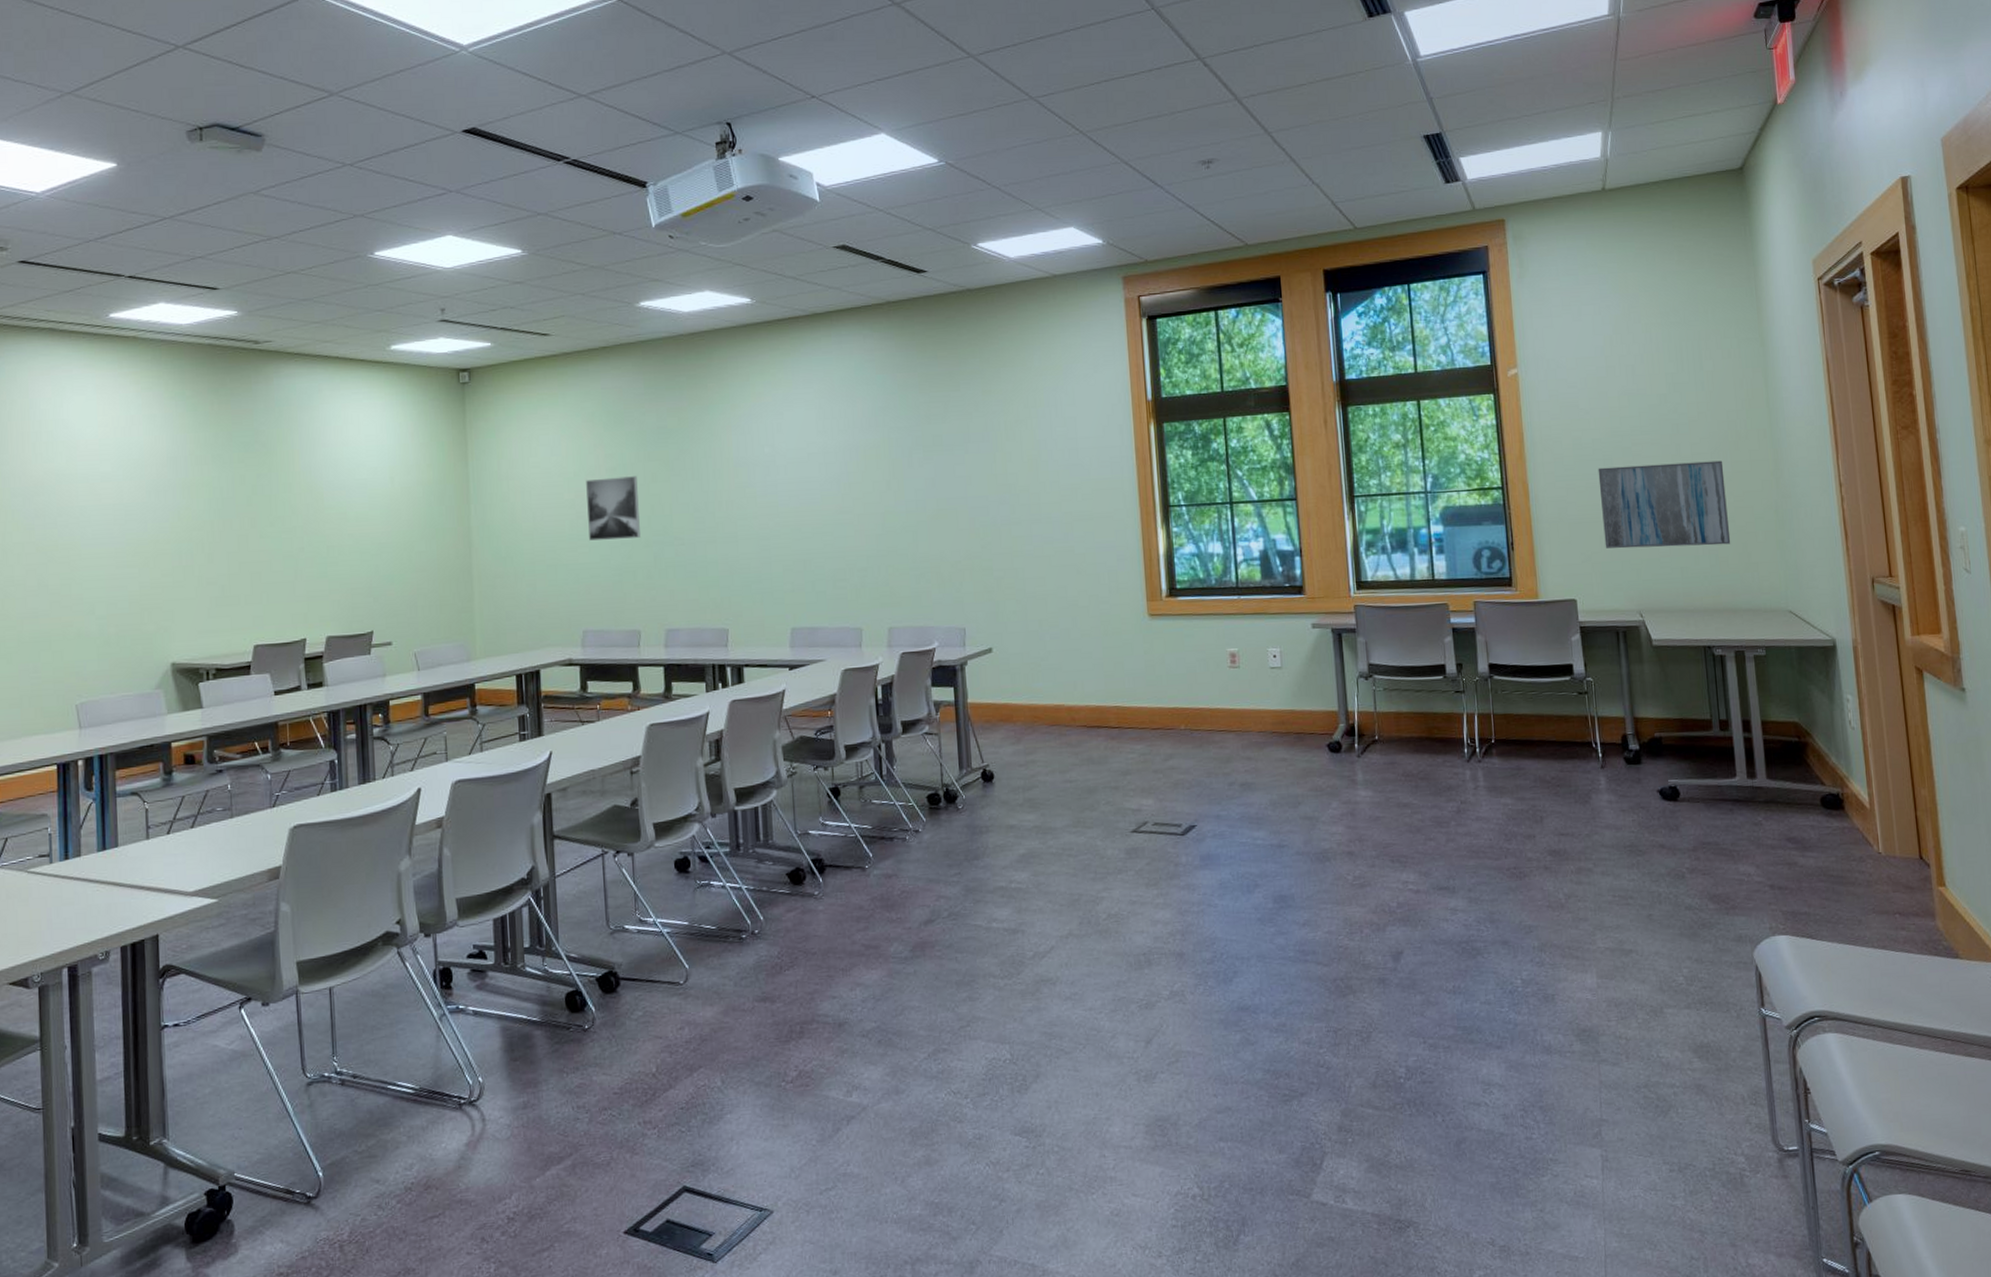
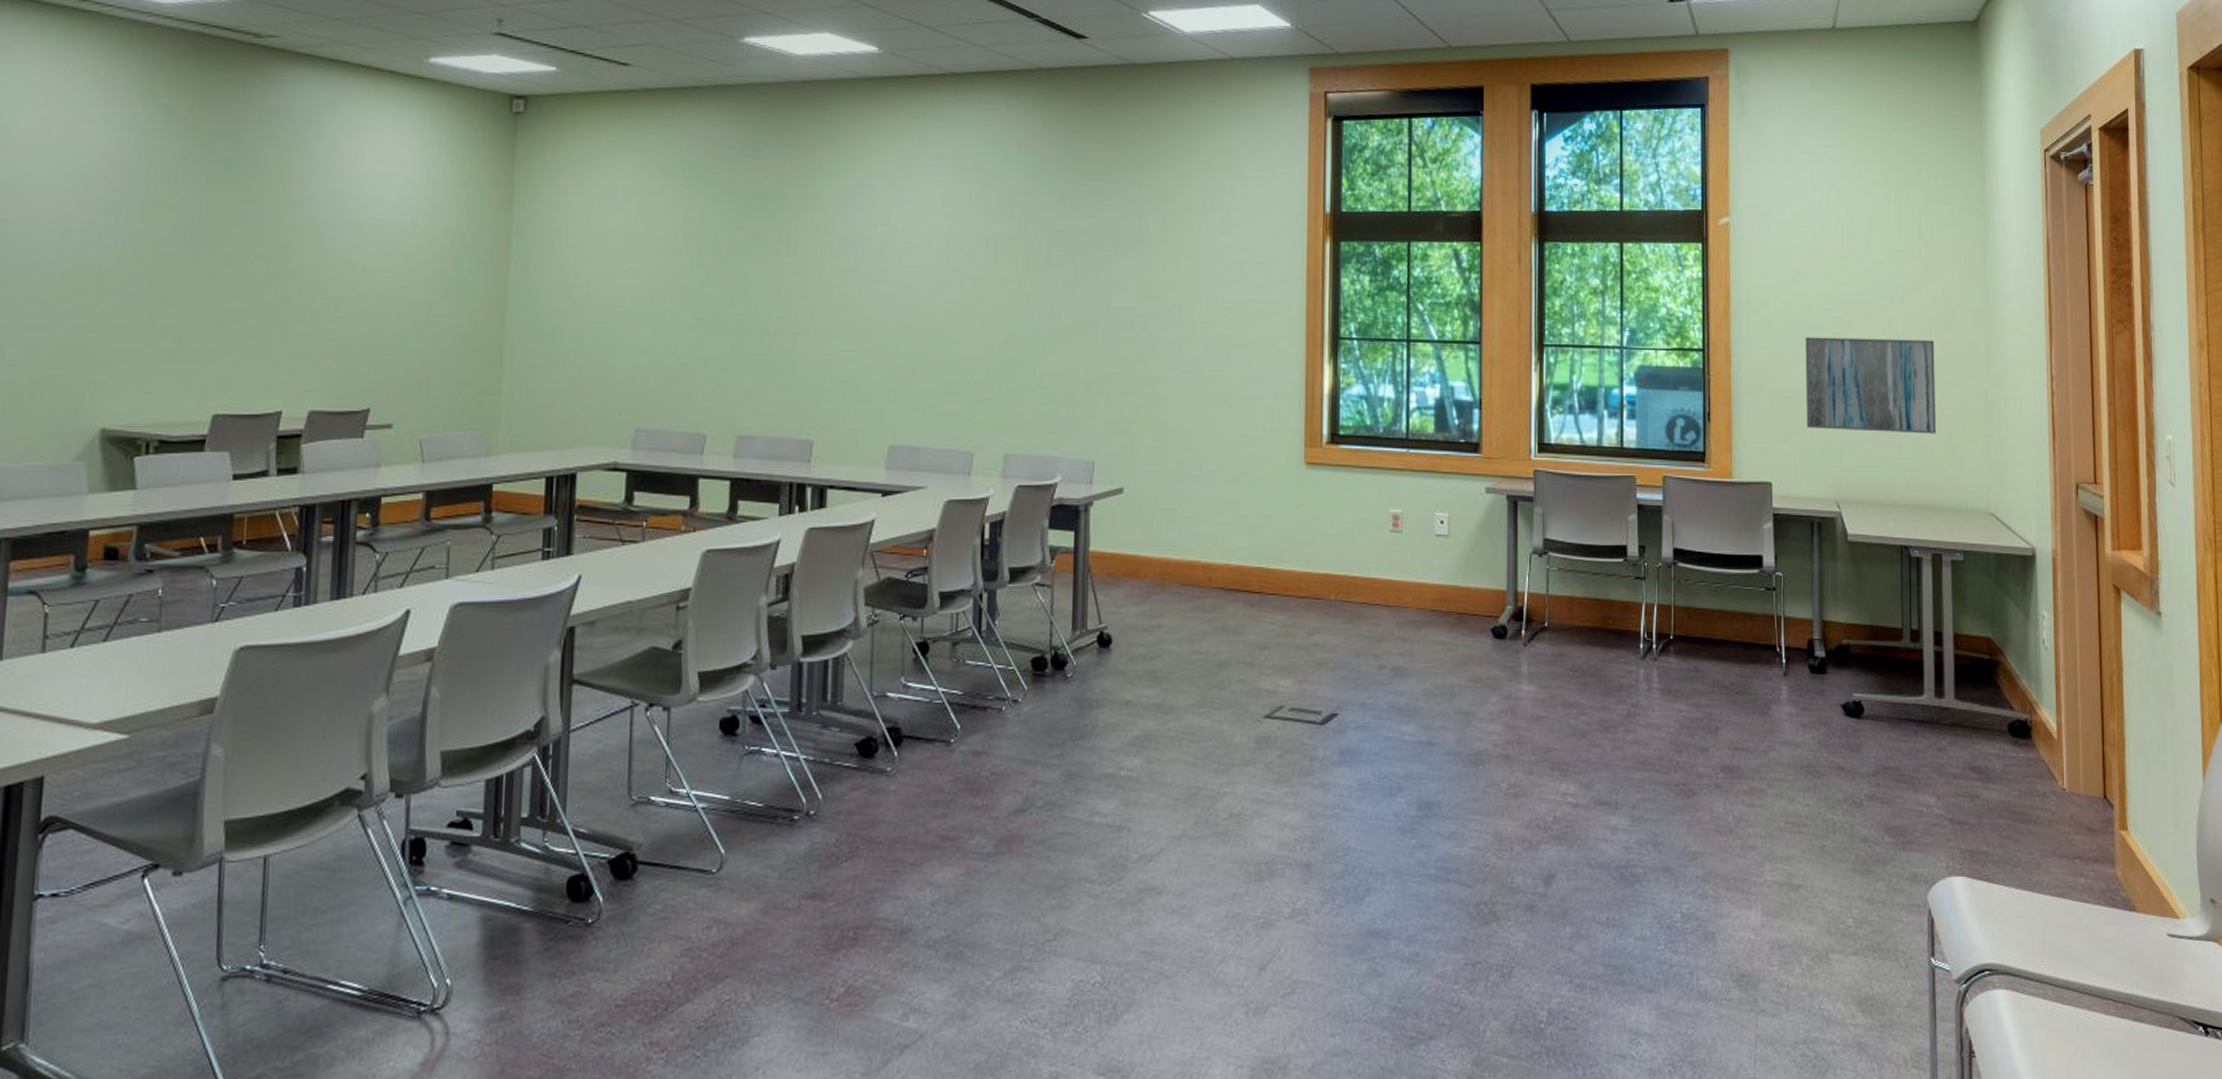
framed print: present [586,476,640,541] -> none [654,245,720,321]

